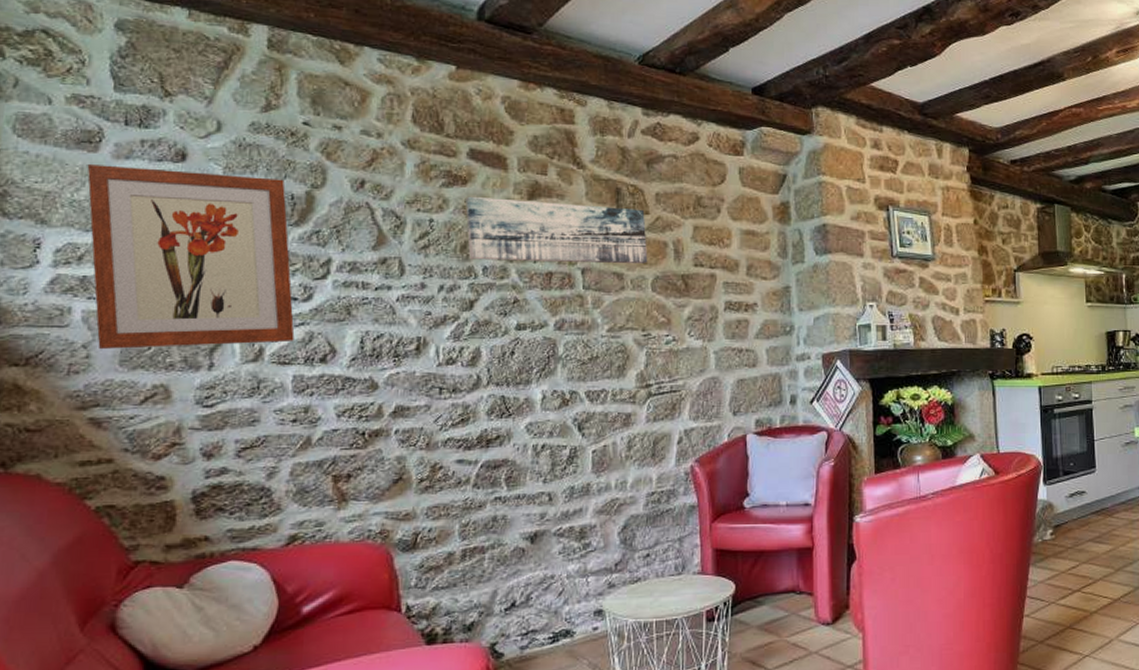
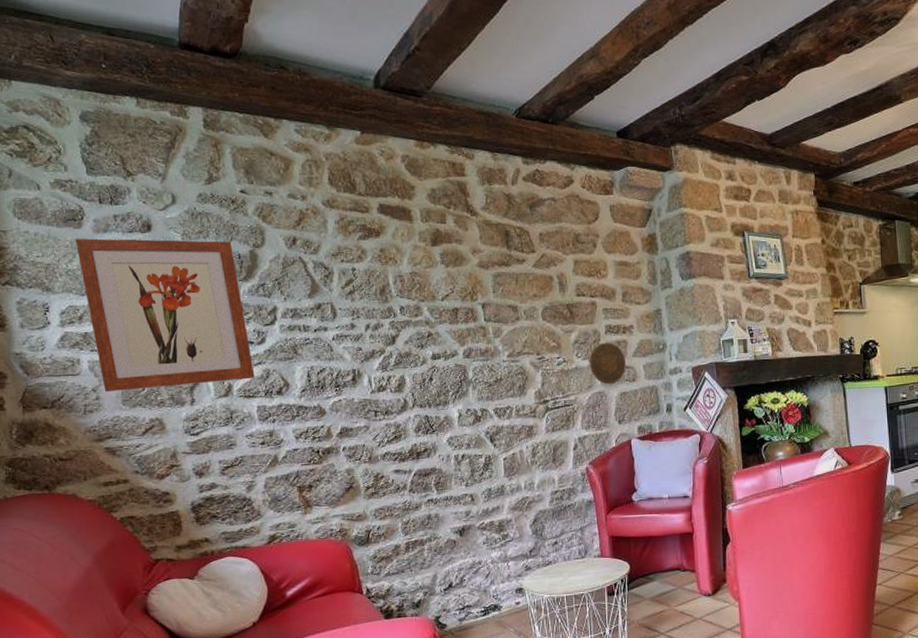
wall art: present [466,196,648,263] -> none [380,246,537,301]
decorative plate: none [704,320,747,370] -> present [589,342,627,385]

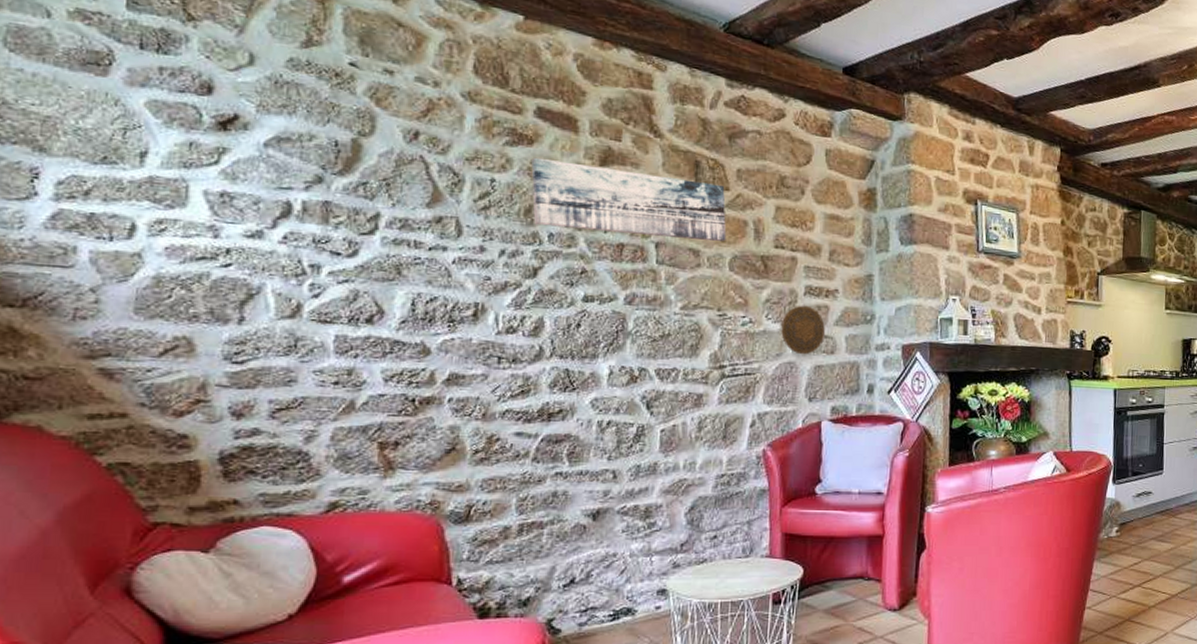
wall art: present [75,238,255,393] -> none [94,89,338,300]
wall art: none [380,246,537,301] -> present [531,157,727,241]

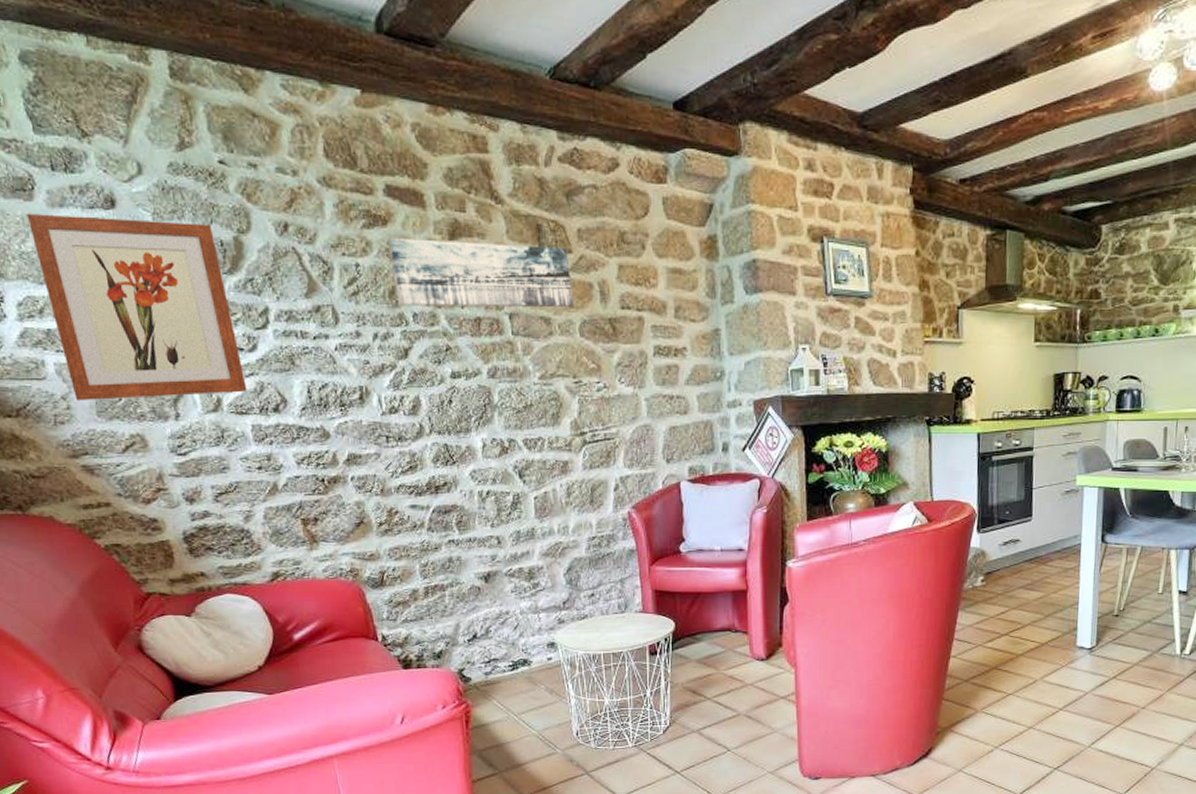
wall art: none [94,89,338,300] -> present [26,214,247,402]
decorative plate: present [781,305,826,355] -> none [634,366,678,417]

